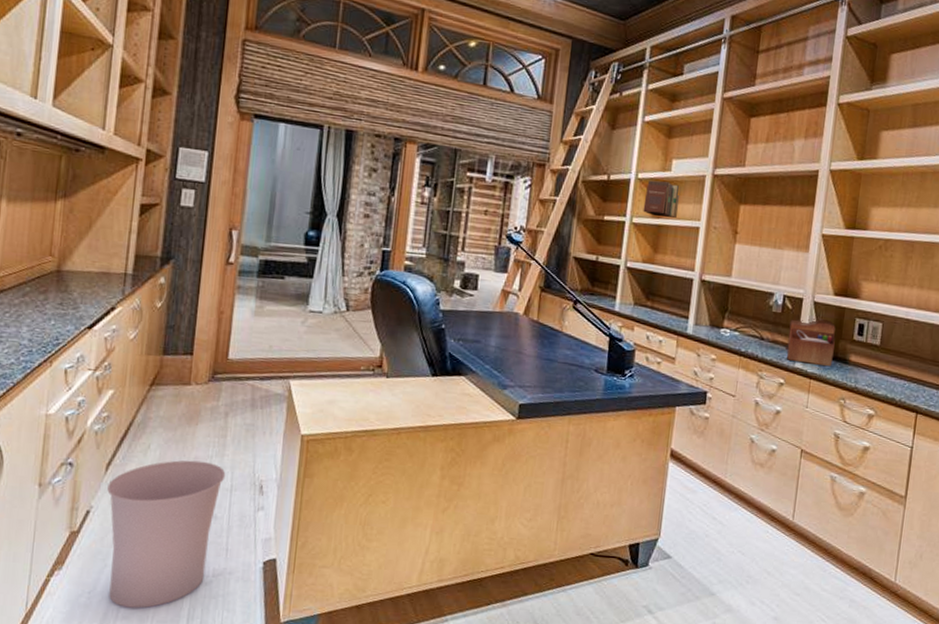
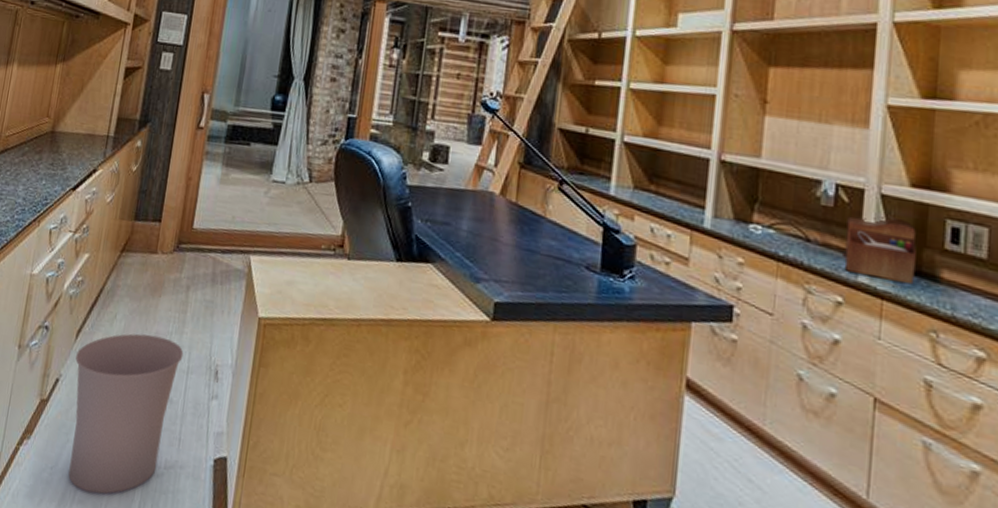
books: present [643,180,681,219] -> none [642,38,690,84]

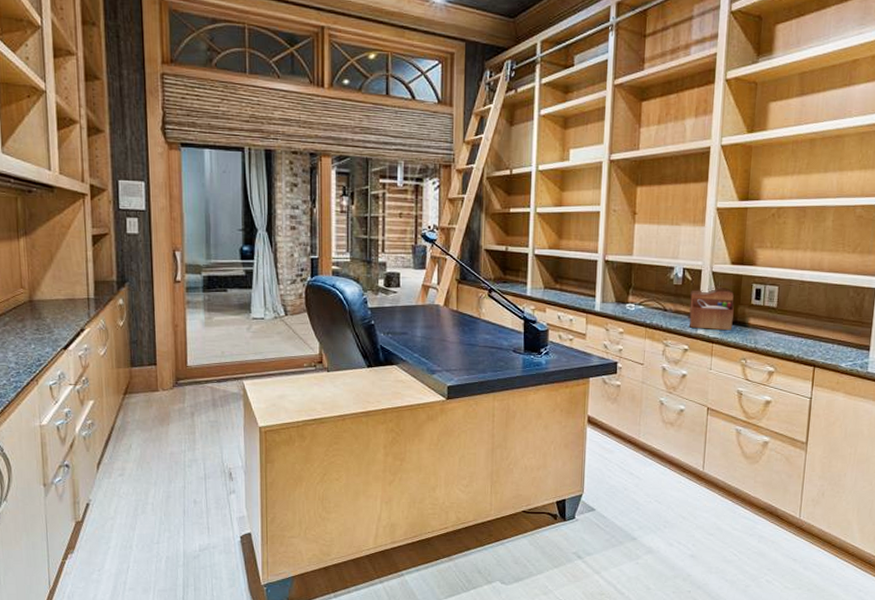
waste bin: present [68,333,184,494] -> none [101,455,199,581]

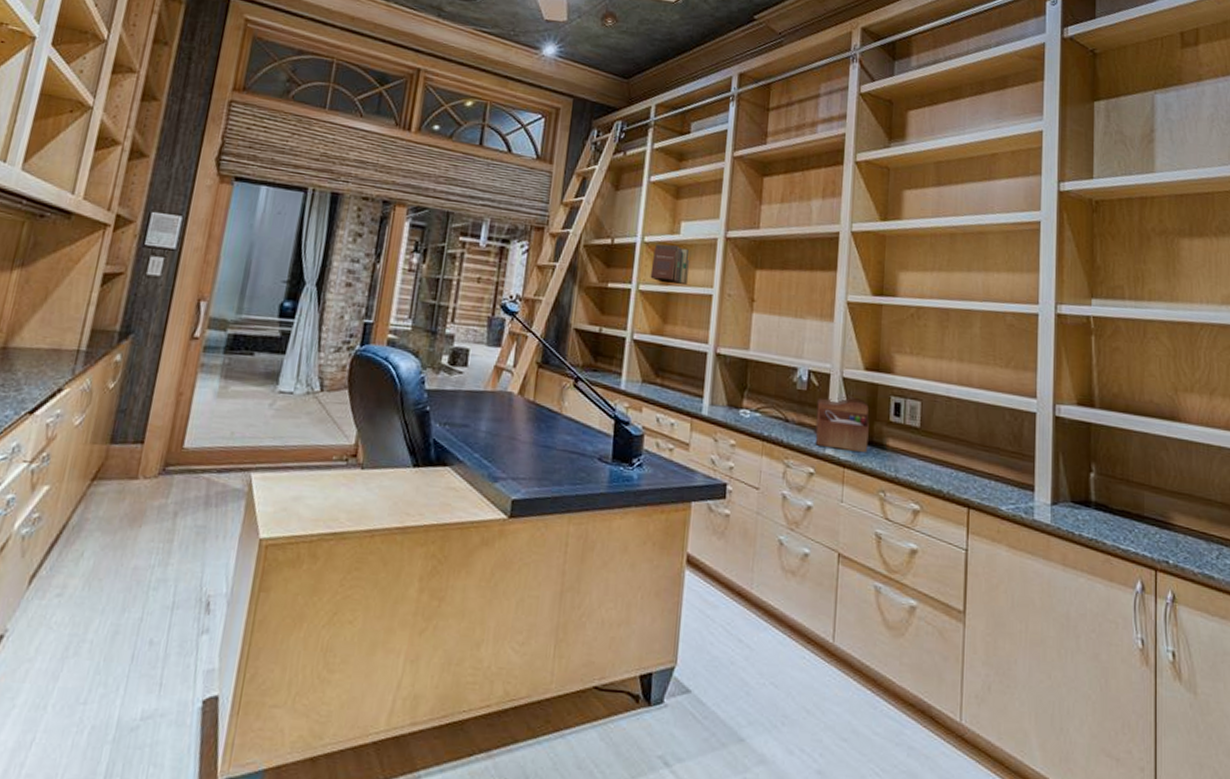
books: none [545,171,580,205] -> present [650,243,691,285]

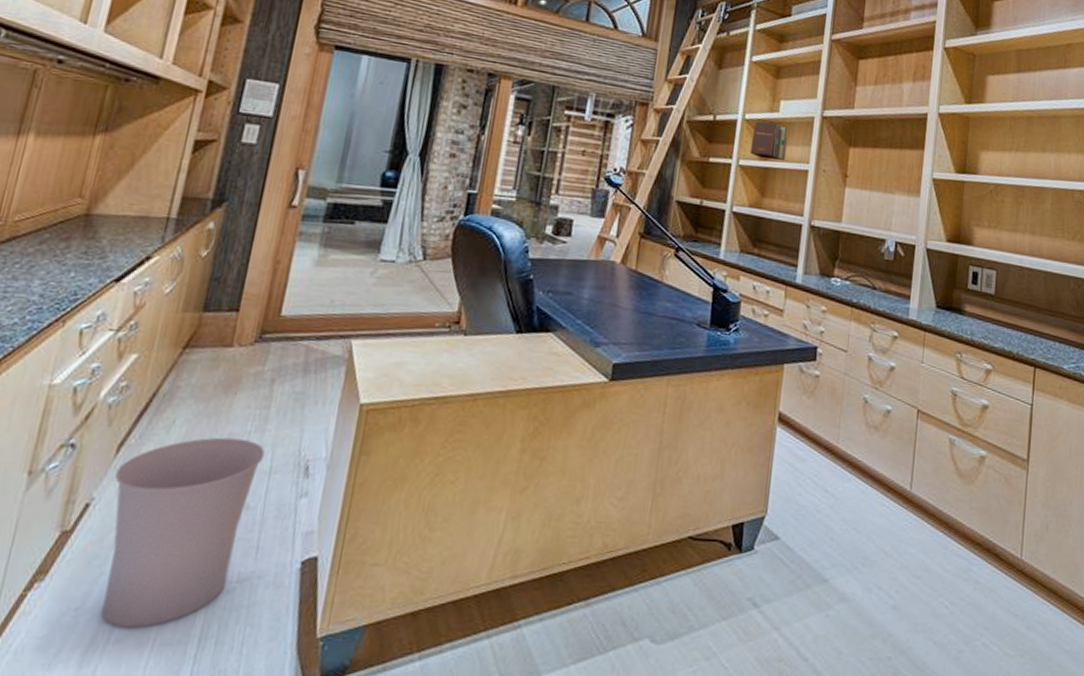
waste bin: none [12,570,168,763] -> present [101,437,266,628]
sewing box: present [814,396,869,453] -> none [899,266,949,318]

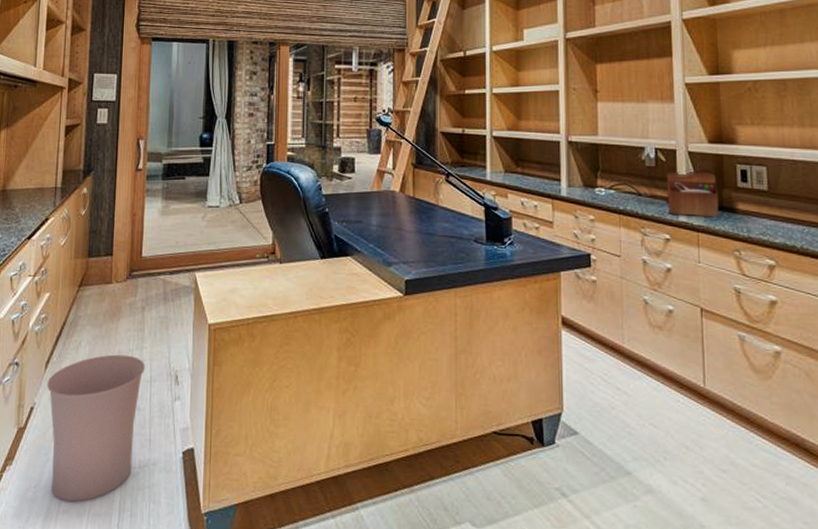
books: present [750,121,789,161] -> none [501,51,536,85]
sewing box: none [899,266,949,318] -> present [666,168,719,218]

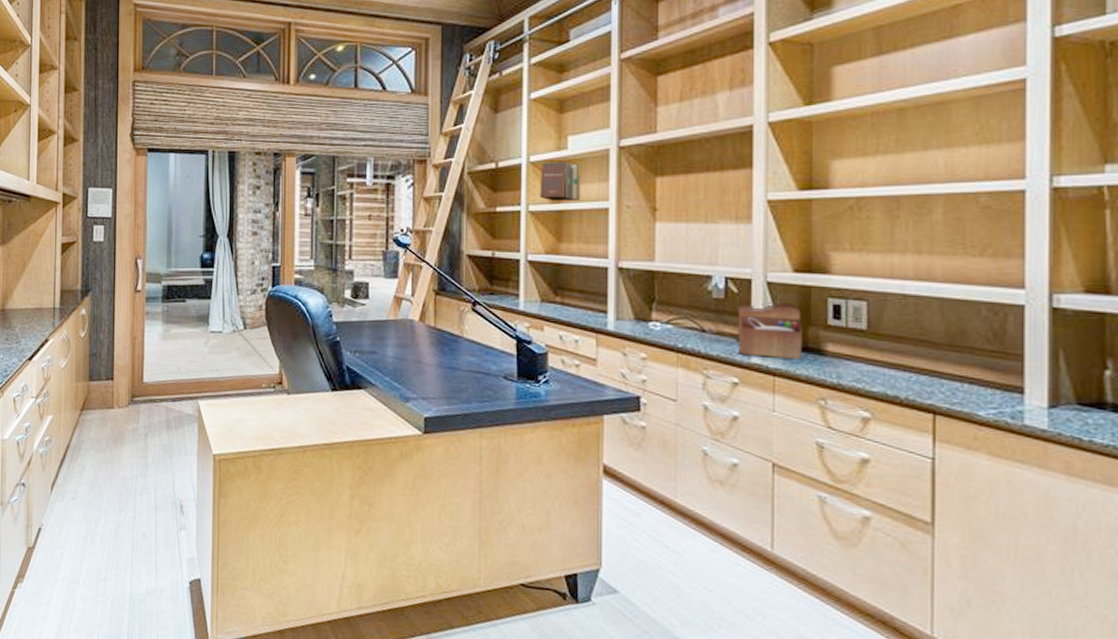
waste bin: present [47,354,145,502] -> none [54,480,150,622]
books: none [501,51,536,85] -> present [539,162,582,202]

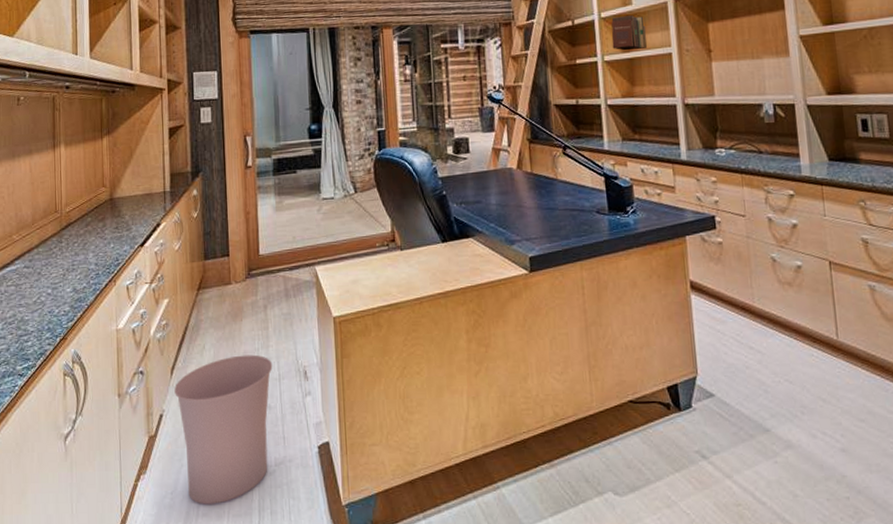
waste bin: none [54,480,150,622] -> present [174,354,273,505]
sewing box: present [736,301,802,360] -> none [786,120,842,170]

